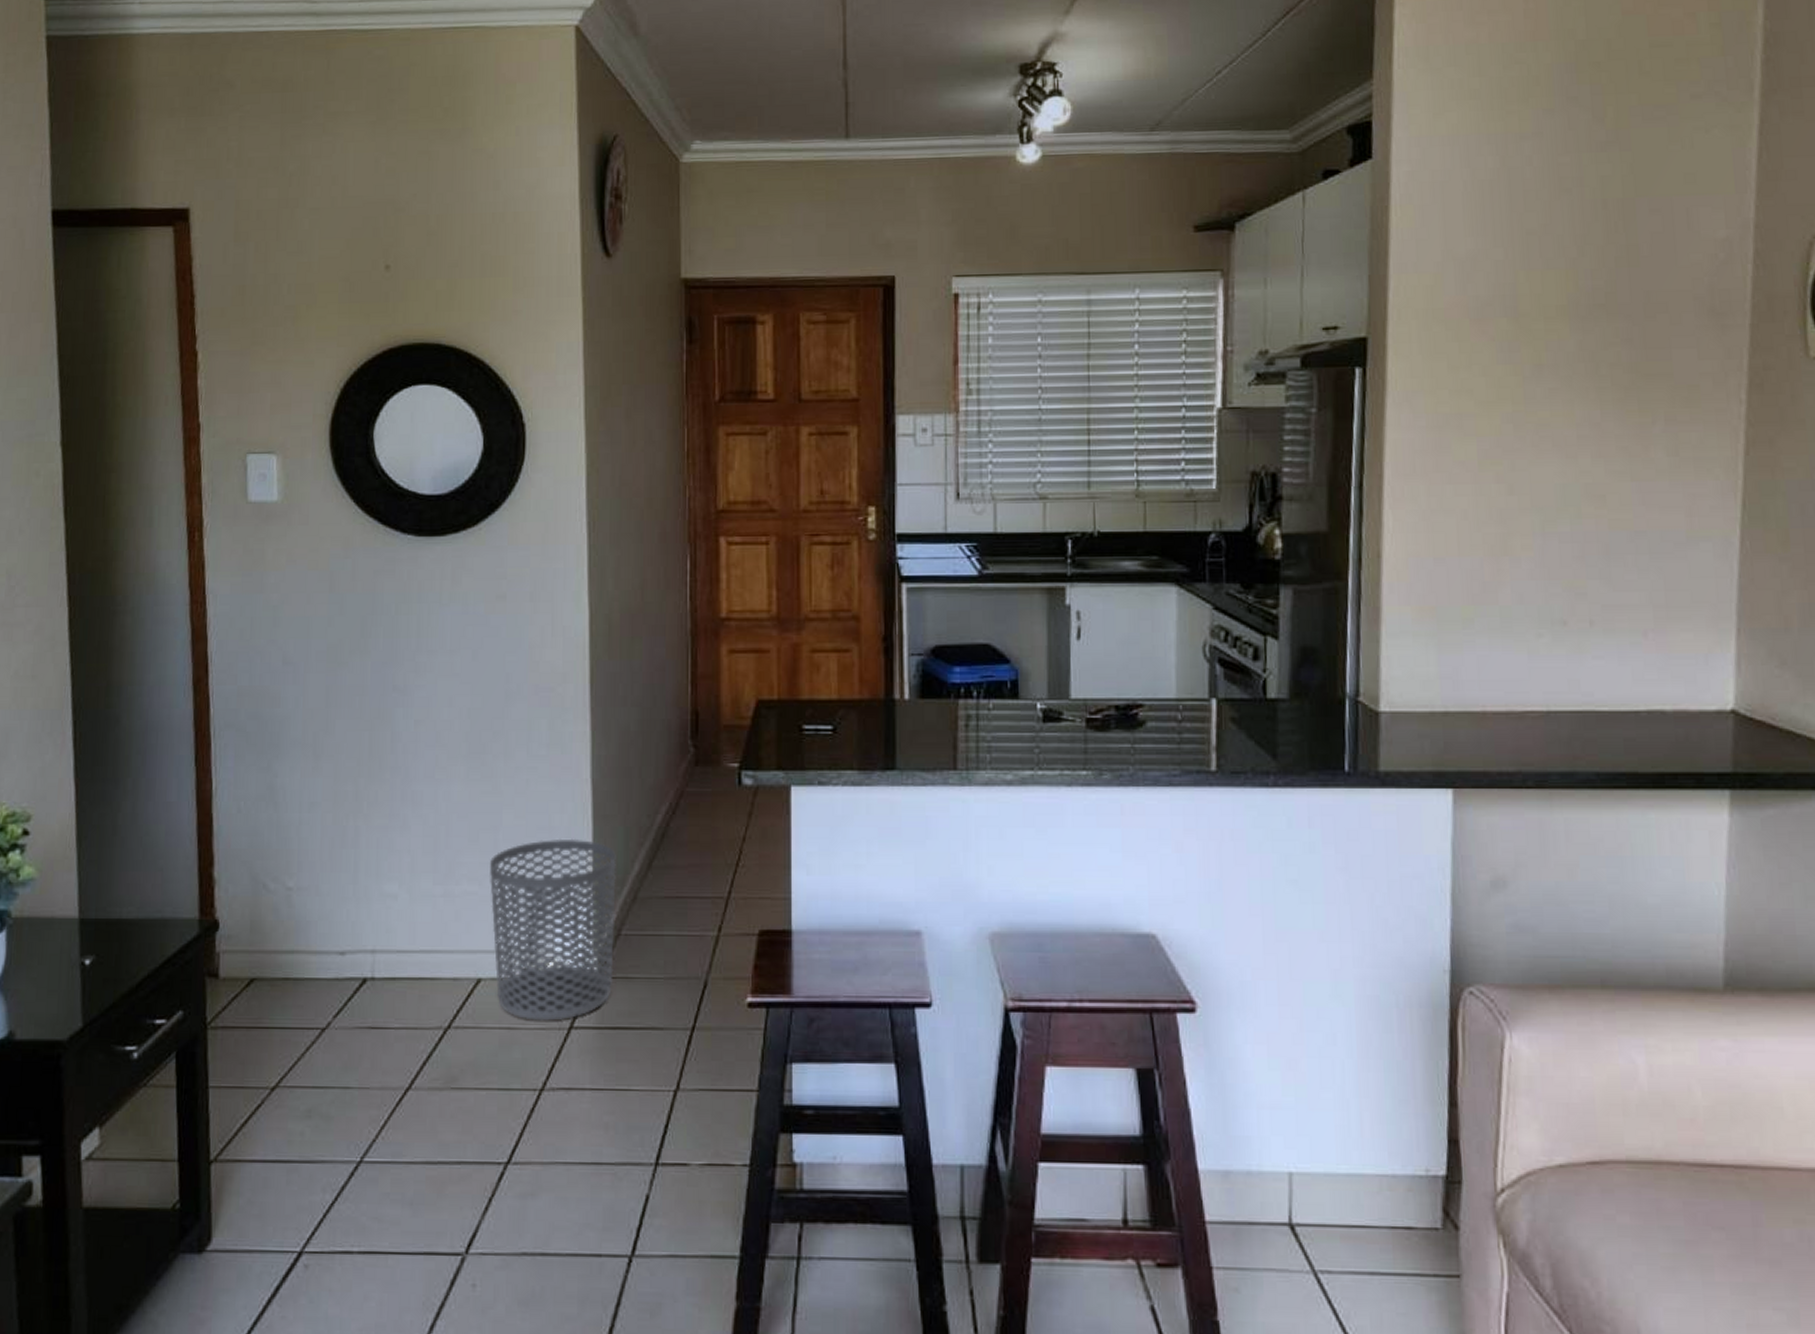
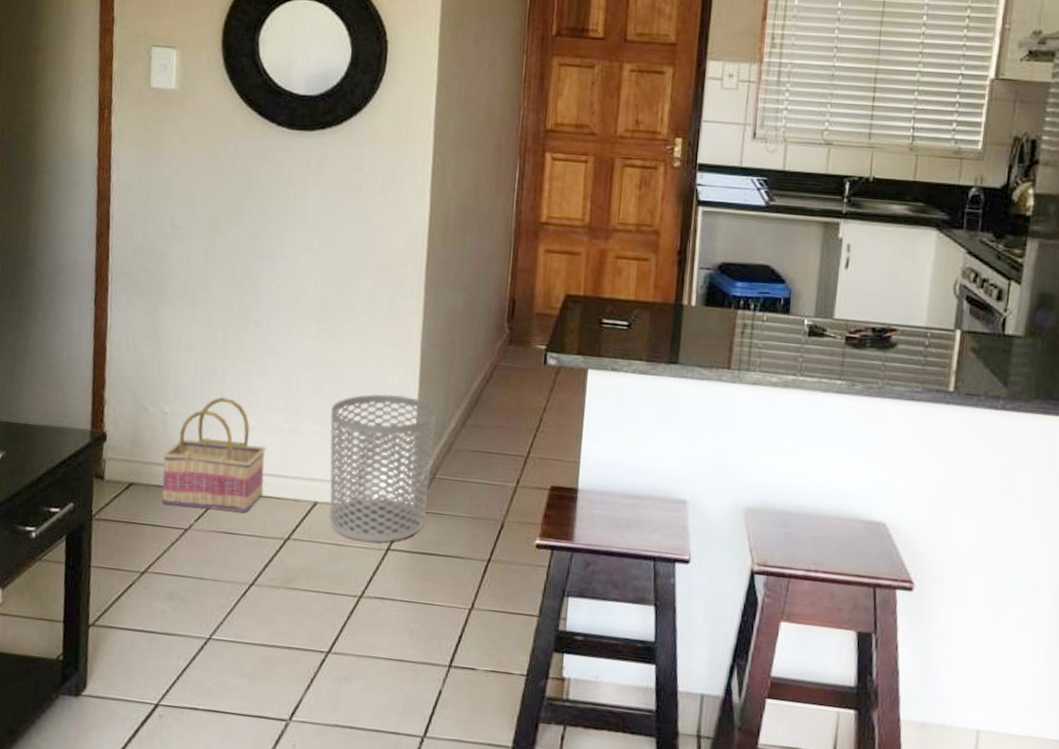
basket: none [289,863,415,1002] -> present [161,397,266,513]

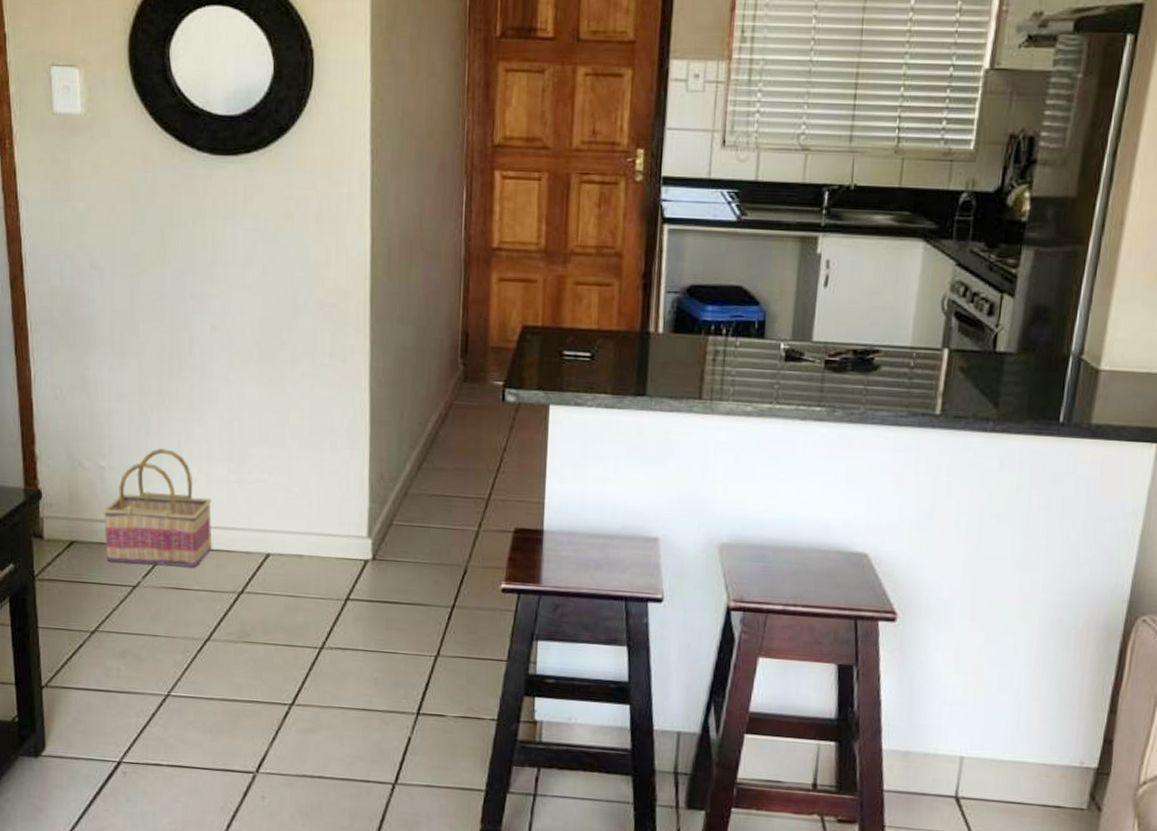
waste bin: present [329,393,437,542] -> none [278,438,390,593]

